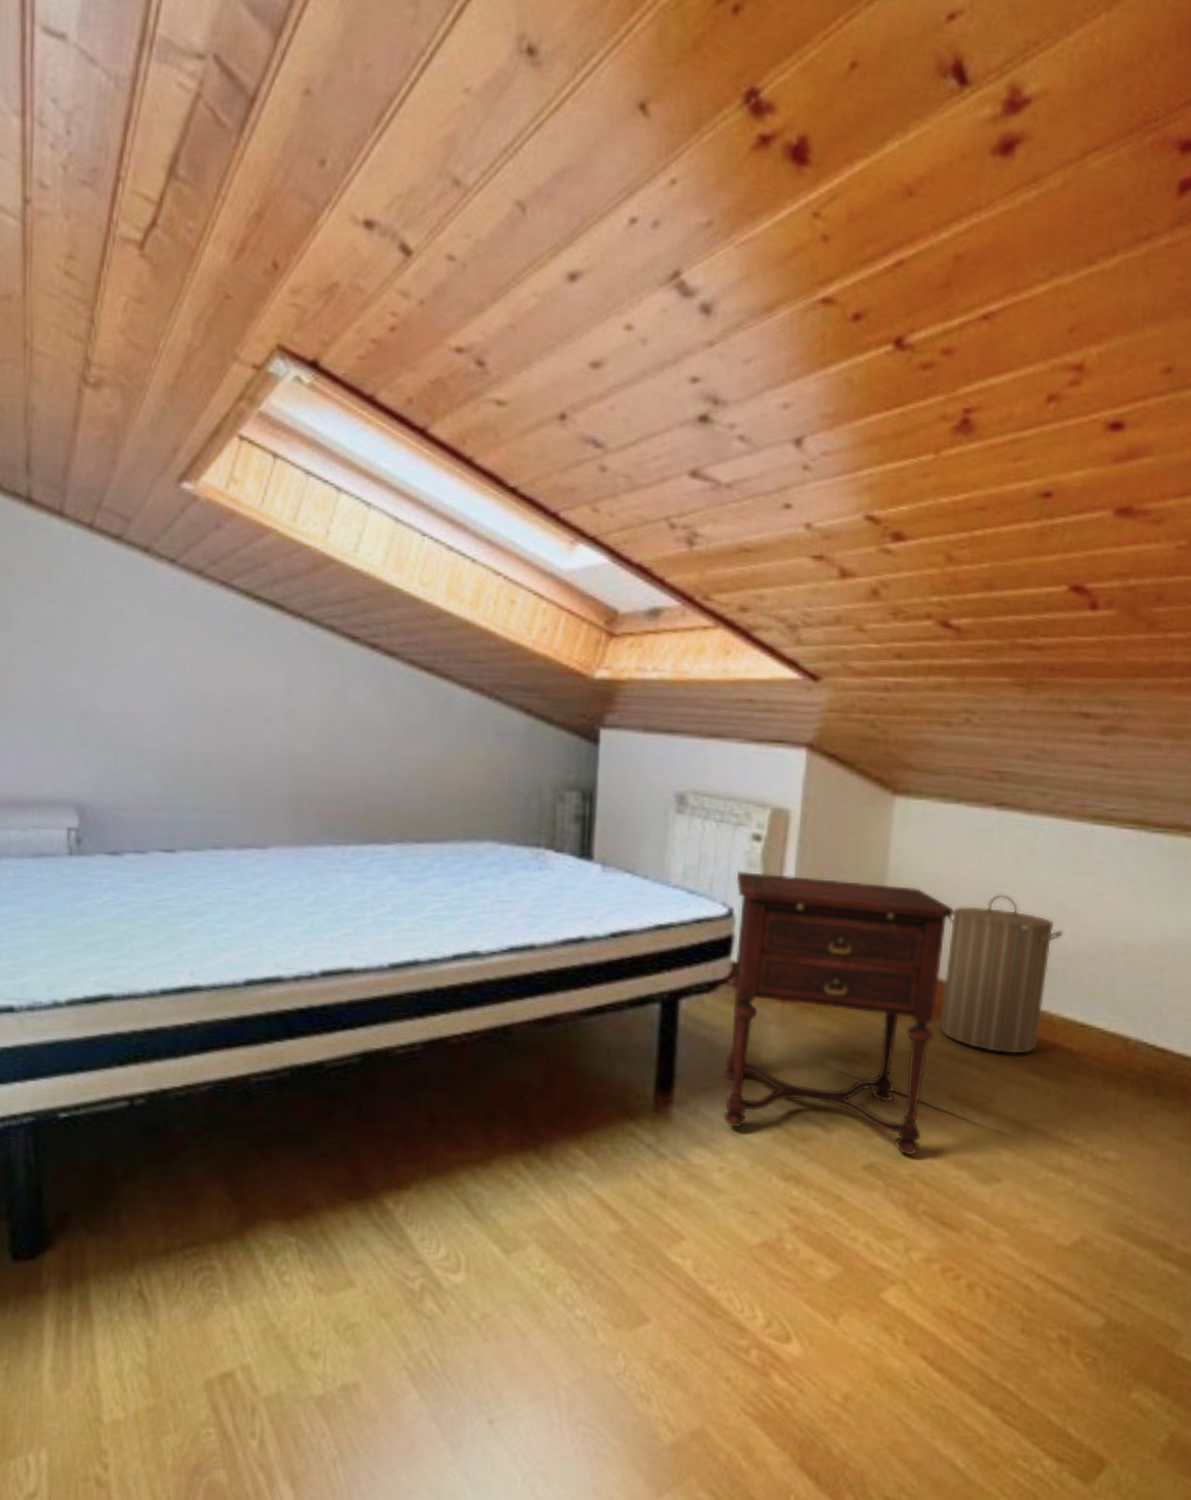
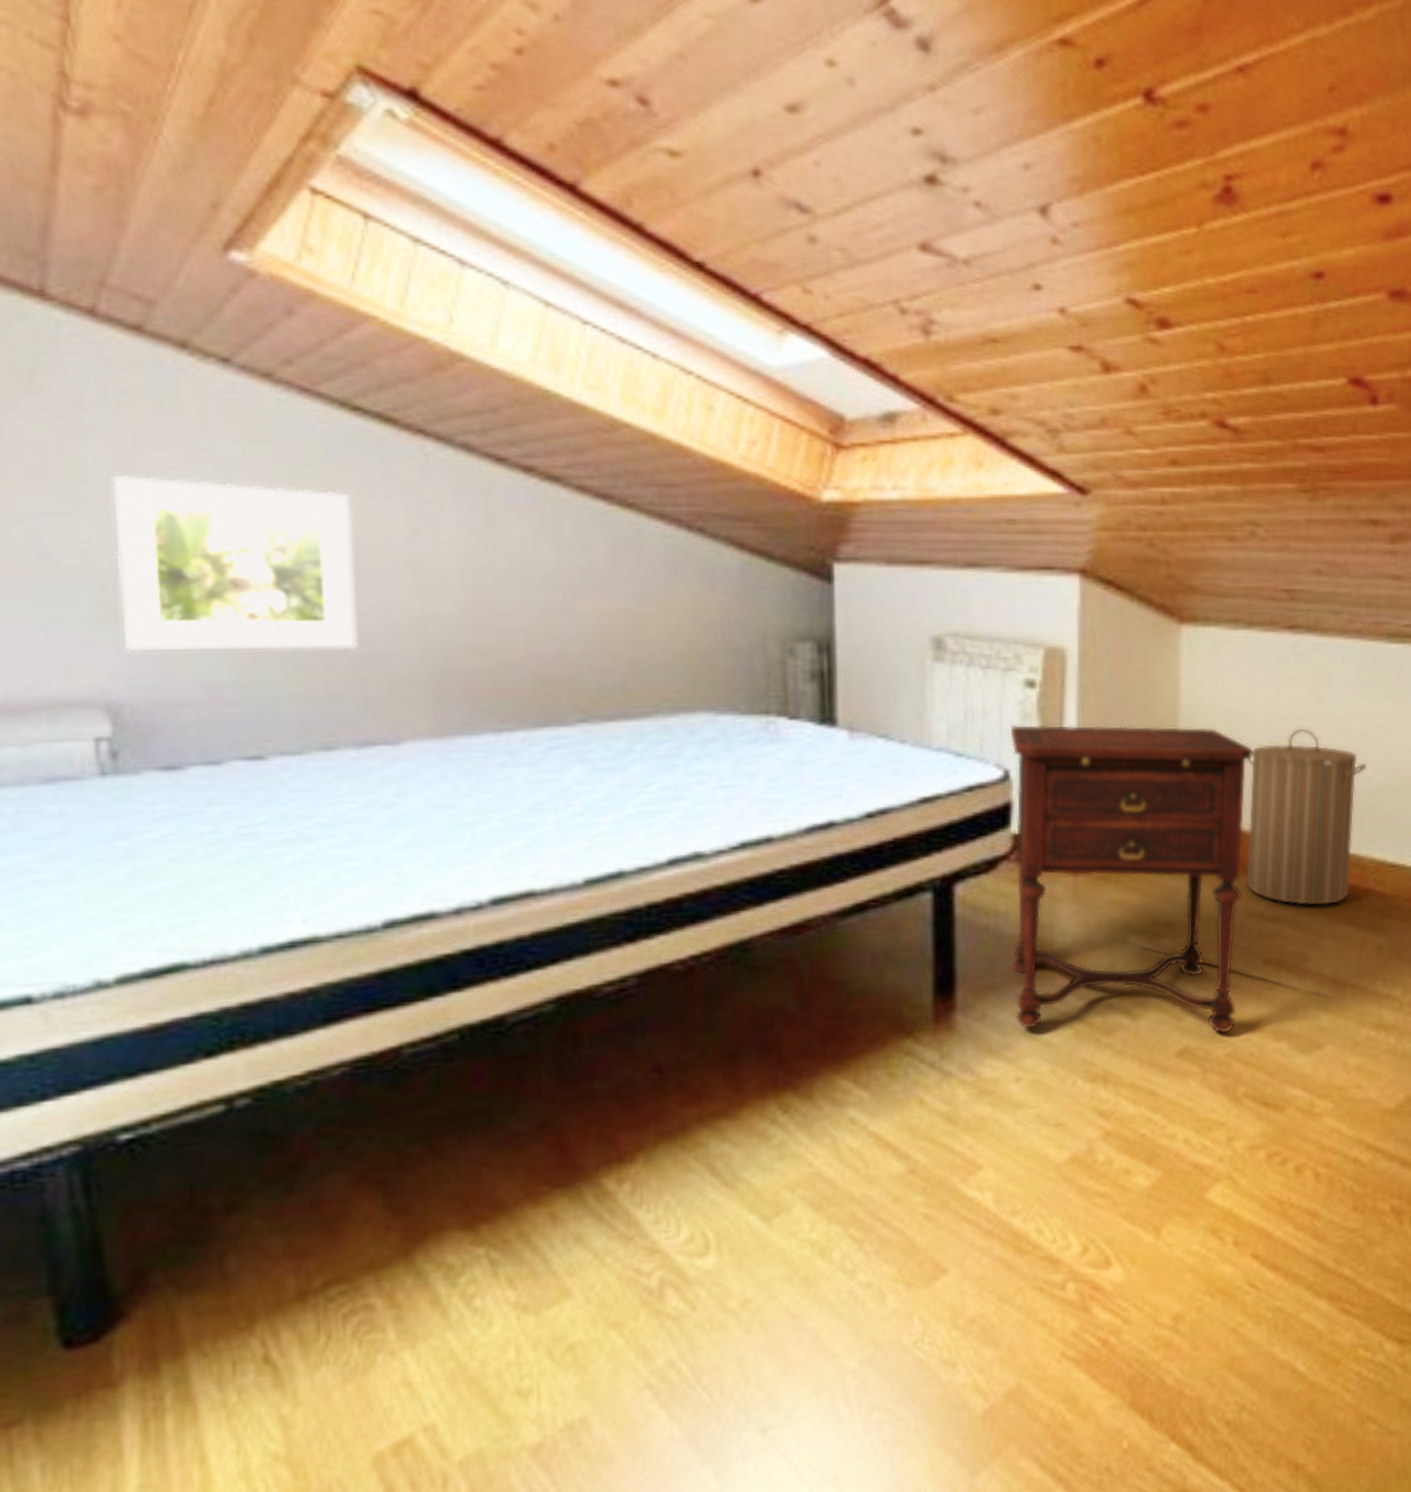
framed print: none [92,642,248,775] -> present [112,476,357,652]

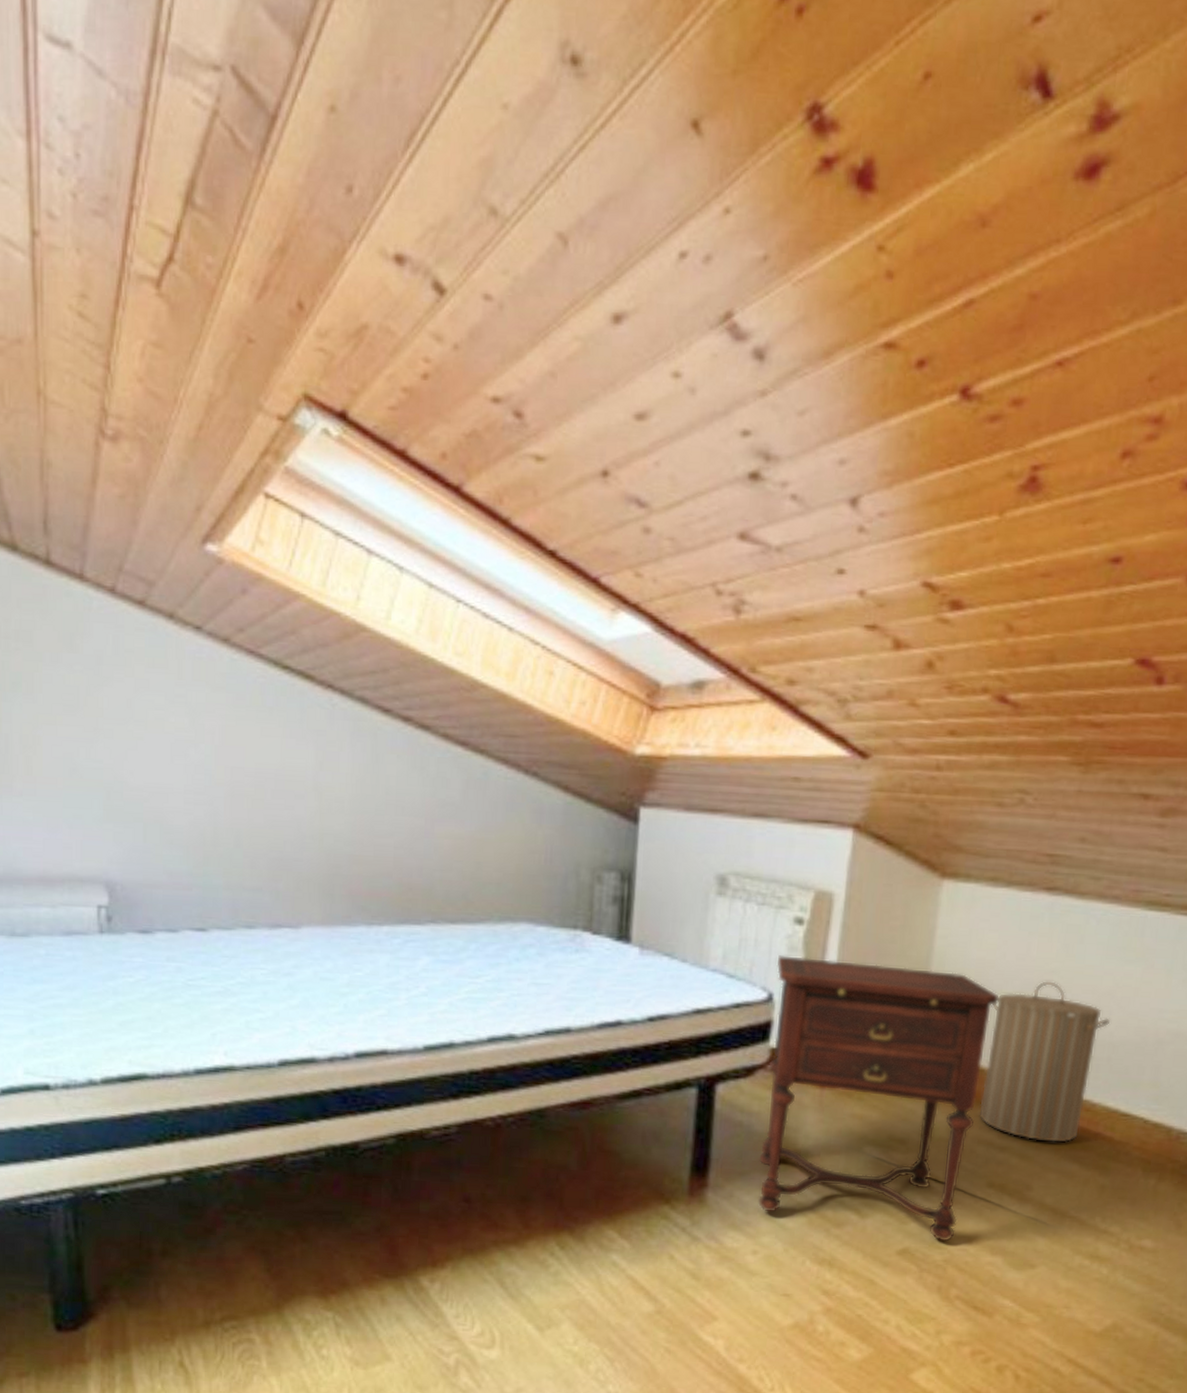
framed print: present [112,476,357,652] -> none [118,714,277,853]

